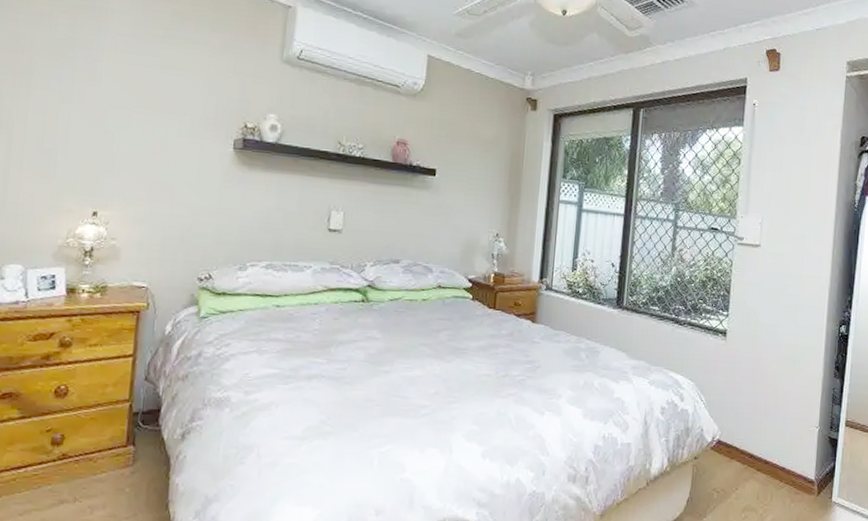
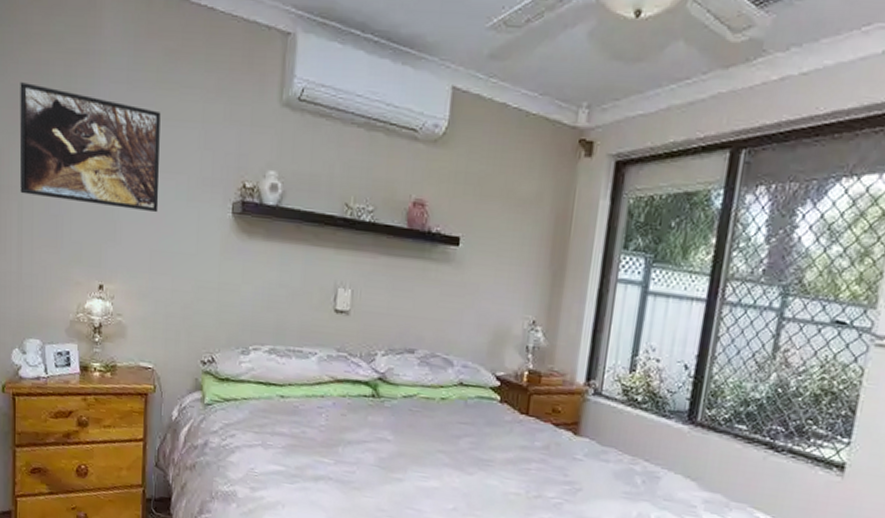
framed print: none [11,30,166,148] -> present [19,82,161,213]

